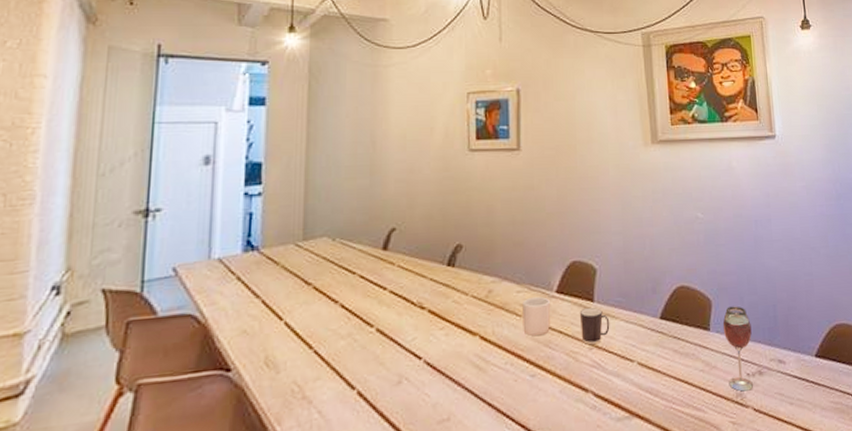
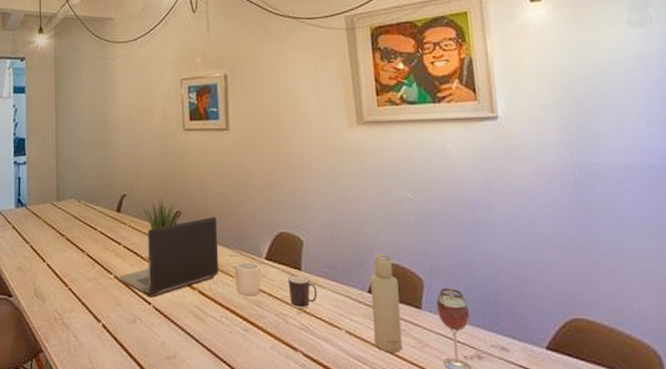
laptop computer: none [381,249,505,351] -> present [118,217,219,298]
potted plant: none [413,230,463,268] -> present [141,198,182,230]
bottle: none [662,276,692,380] -> present [370,253,403,353]

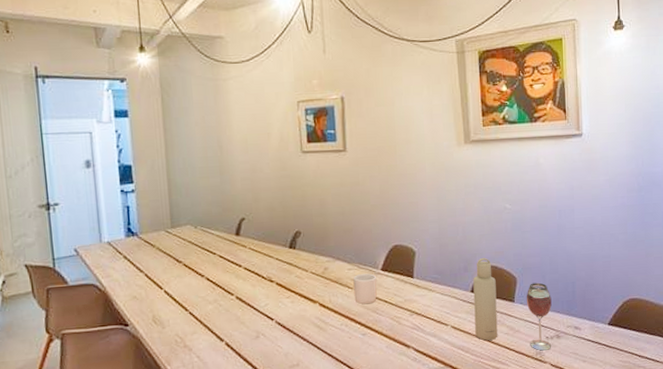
laptop computer: present [118,217,219,298] -> none [240,235,338,314]
potted plant: present [141,198,182,230] -> none [260,219,301,250]
mug: present [287,275,318,310] -> none [401,282,428,312]

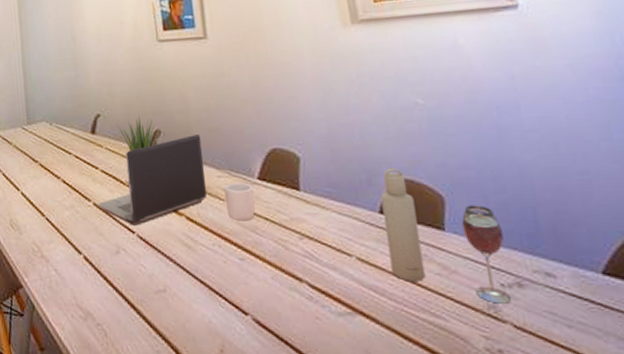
laptop computer: none [240,235,338,314] -> present [98,135,207,226]
potted plant: none [260,219,301,250] -> present [116,116,161,151]

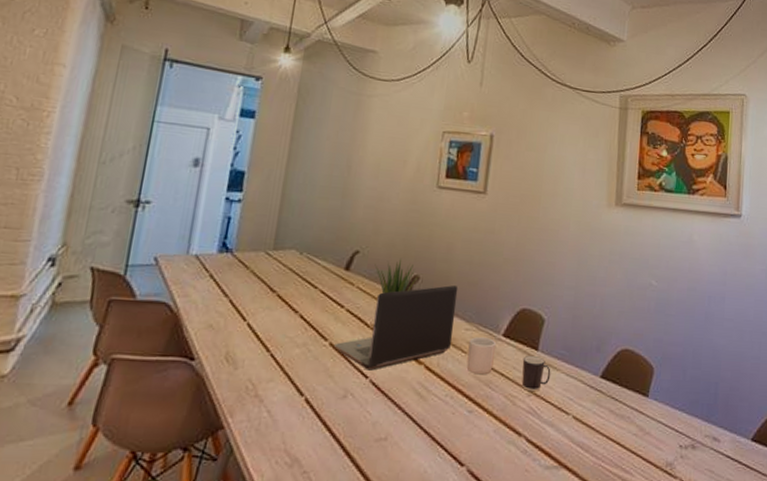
mug: none [285,196,321,235] -> present [521,355,551,392]
bottle: present [380,167,426,281] -> none [599,338,631,440]
wineglass: present [461,205,511,304] -> none [660,377,691,462]

